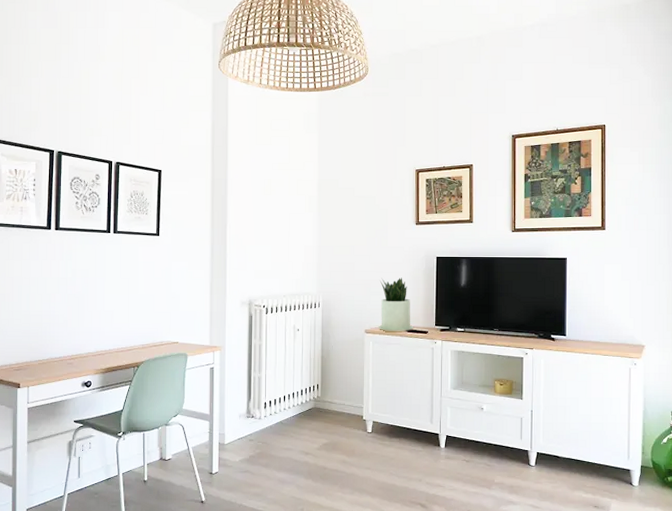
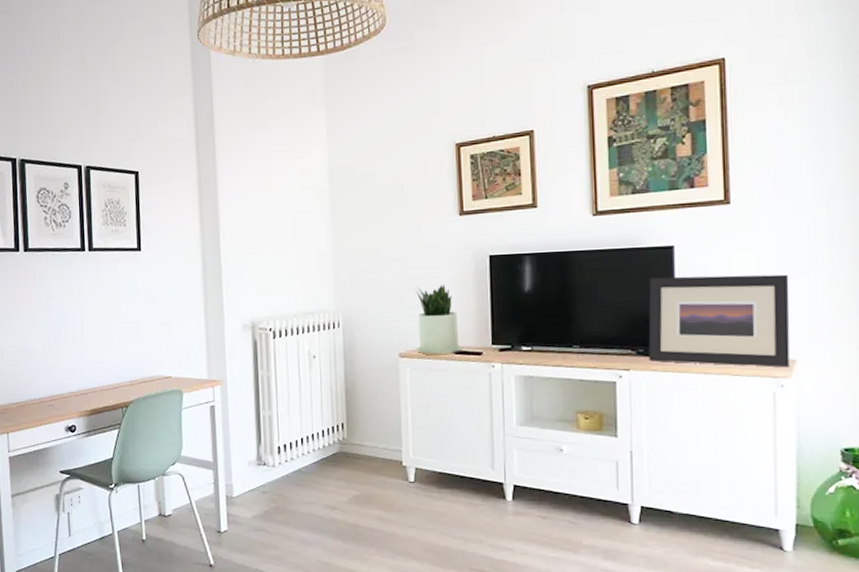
picture frame: none [547,280,642,351] -> present [648,274,790,368]

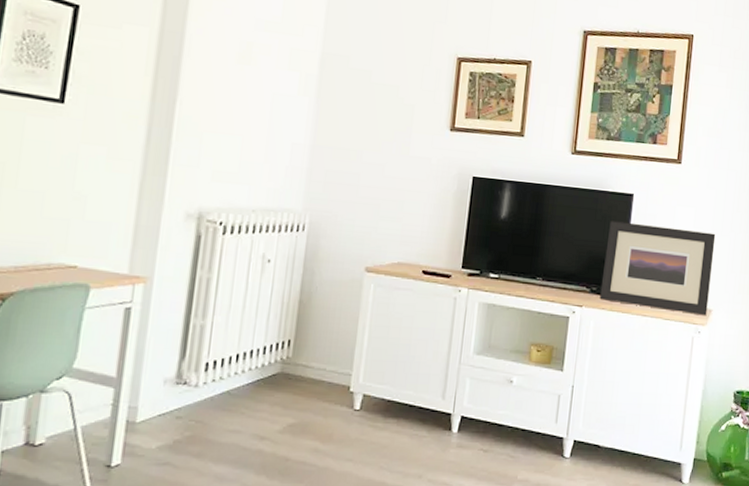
planter: present [416,284,464,356] -> none [384,198,434,275]

